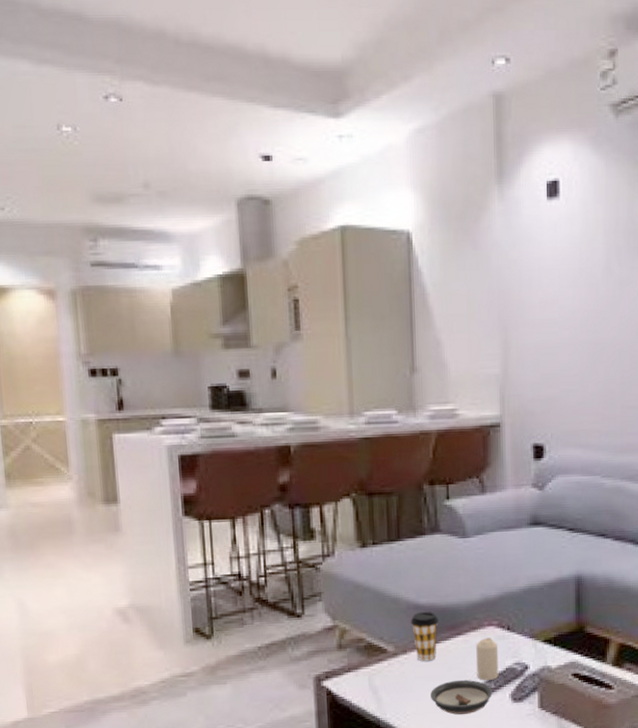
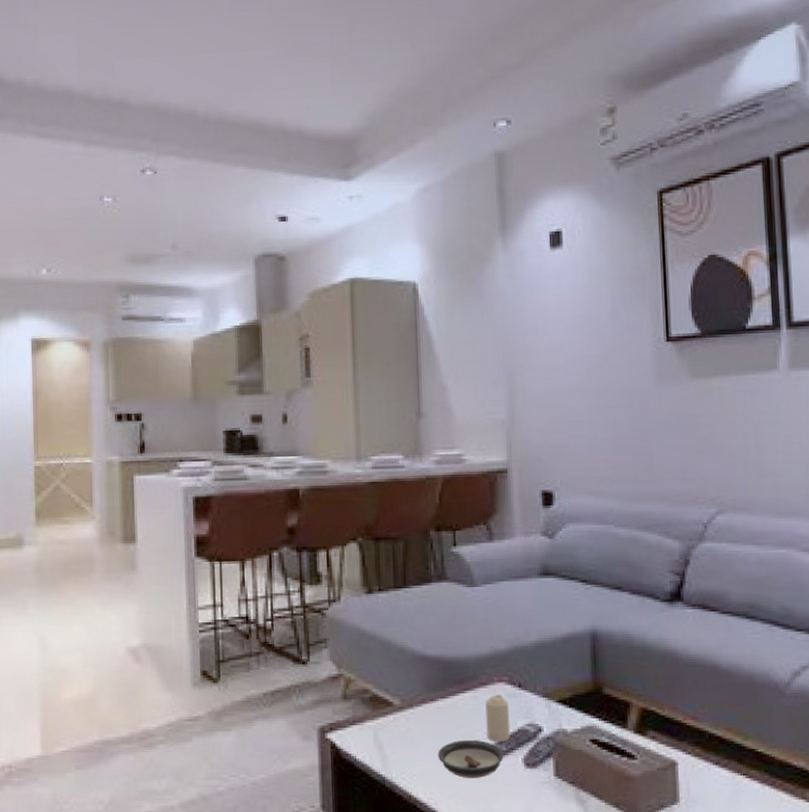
coffee cup: present [410,612,439,661] -> none [417,664,446,717]

